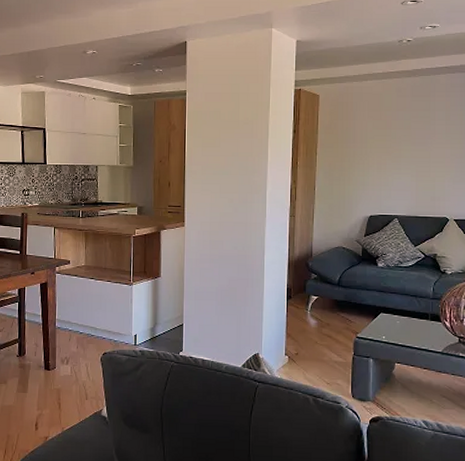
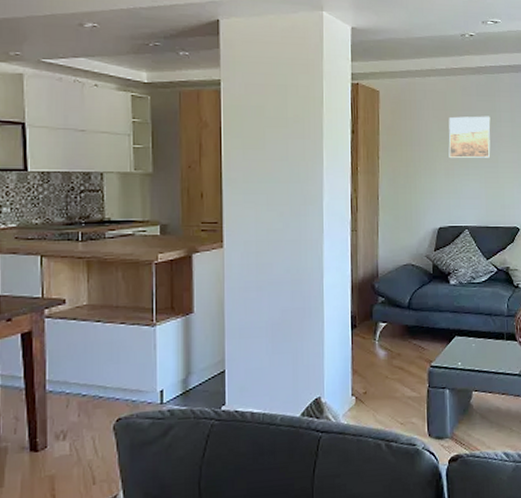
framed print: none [382,115,424,154] -> present [448,116,491,159]

